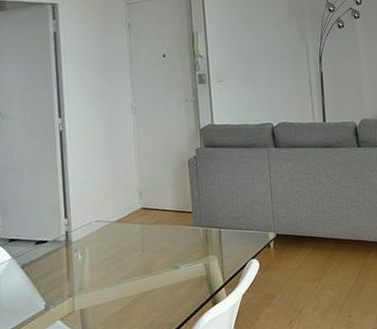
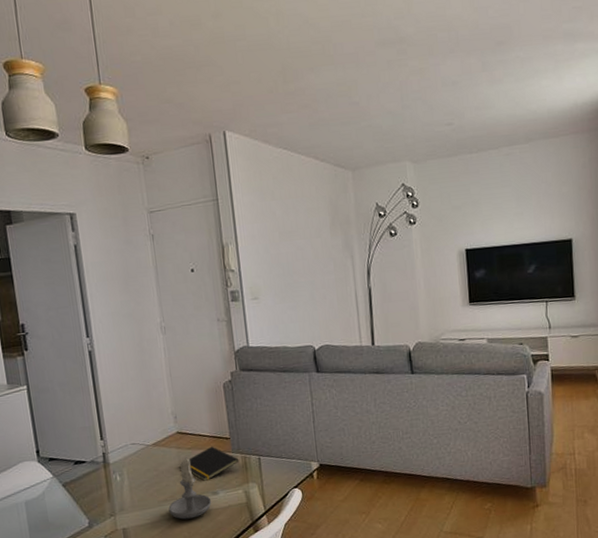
candle: none [129,231,172,297] -> present [168,456,212,520]
notepad: none [143,220,201,256] -> present [180,446,239,481]

